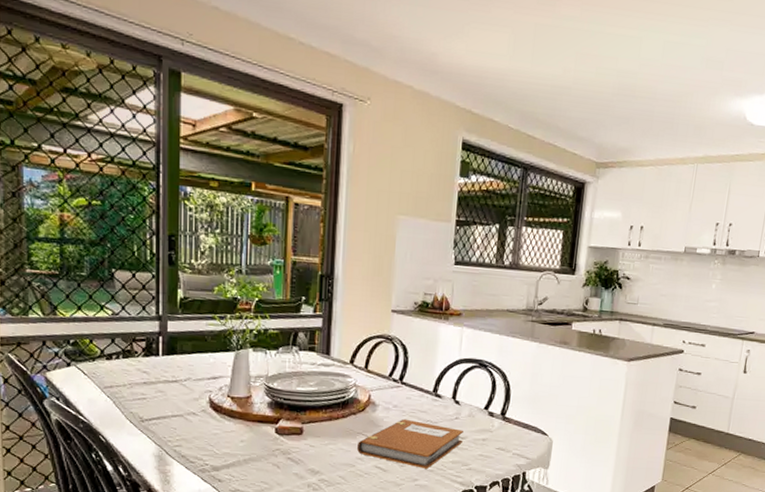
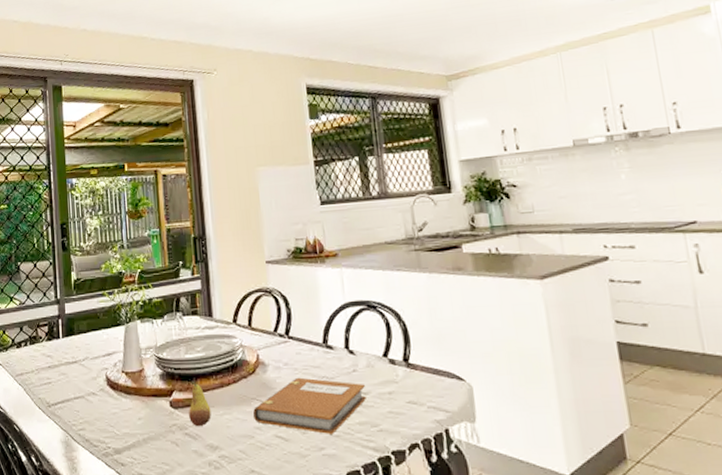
fruit: none [294,409,316,453] -> present [189,377,211,427]

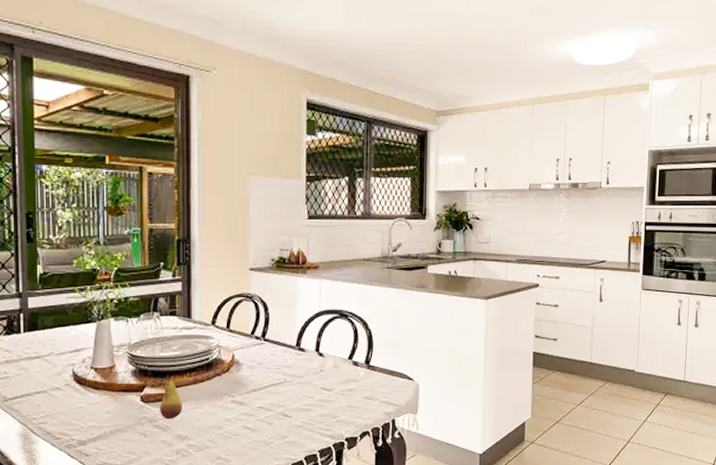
notebook: present [253,377,366,434] -> none [224,375,329,425]

